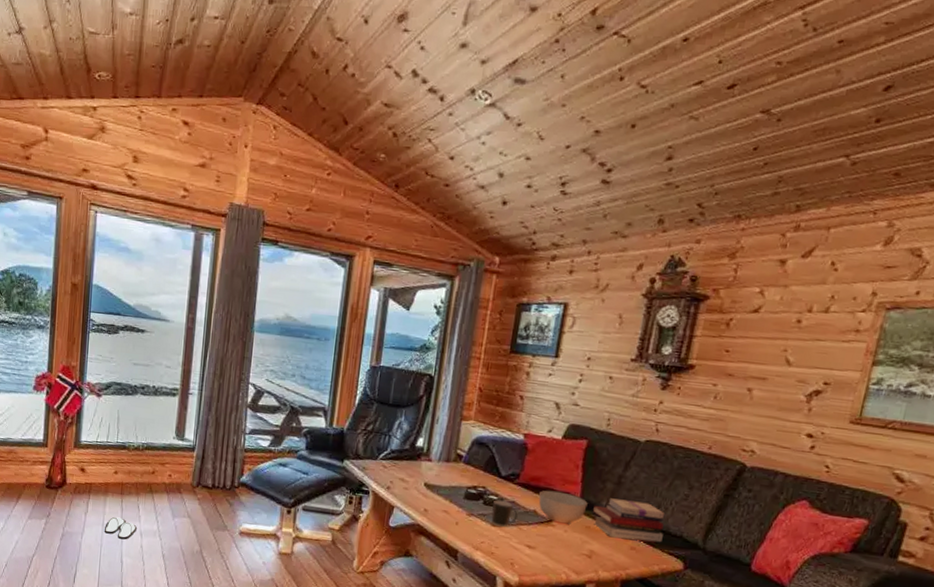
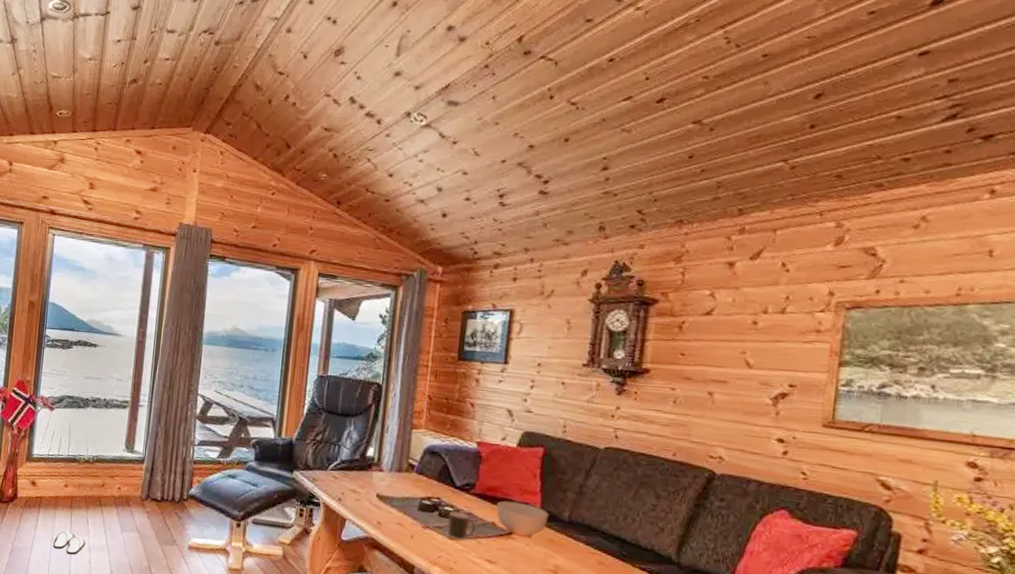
books: present [593,498,664,544] -> none [555,508,633,558]

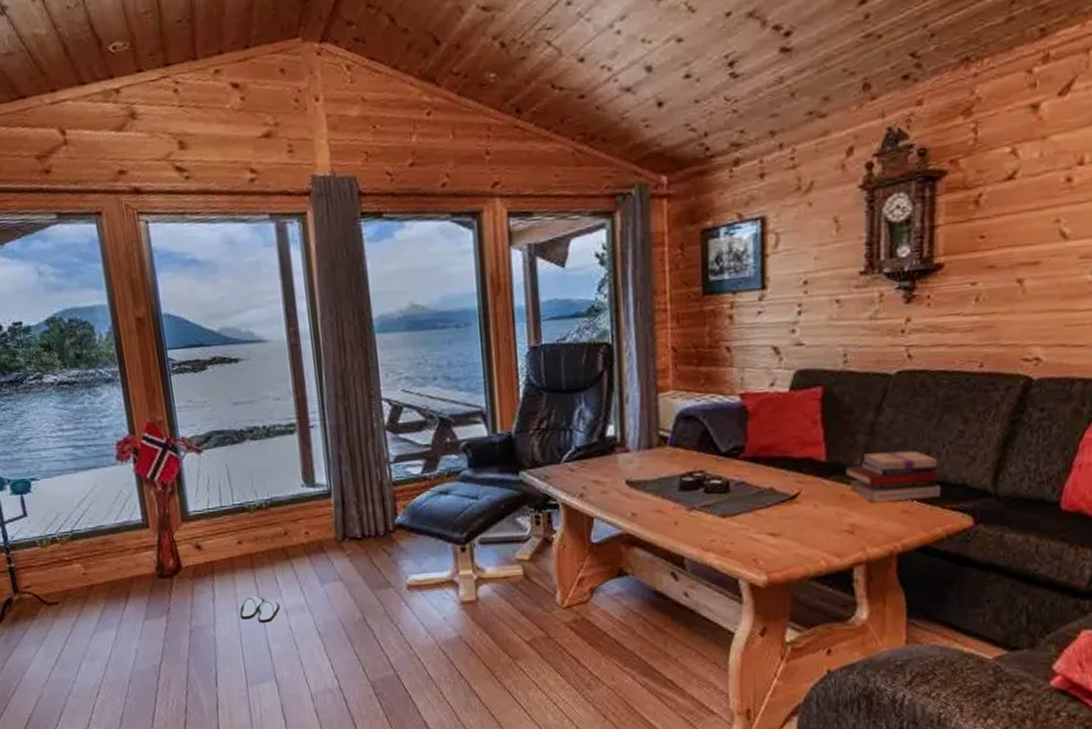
mug: present [447,511,476,542] -> none [717,483,751,518]
bowl: present [496,500,549,537] -> none [772,457,837,498]
books: none [555,508,633,558] -> present [846,450,941,502]

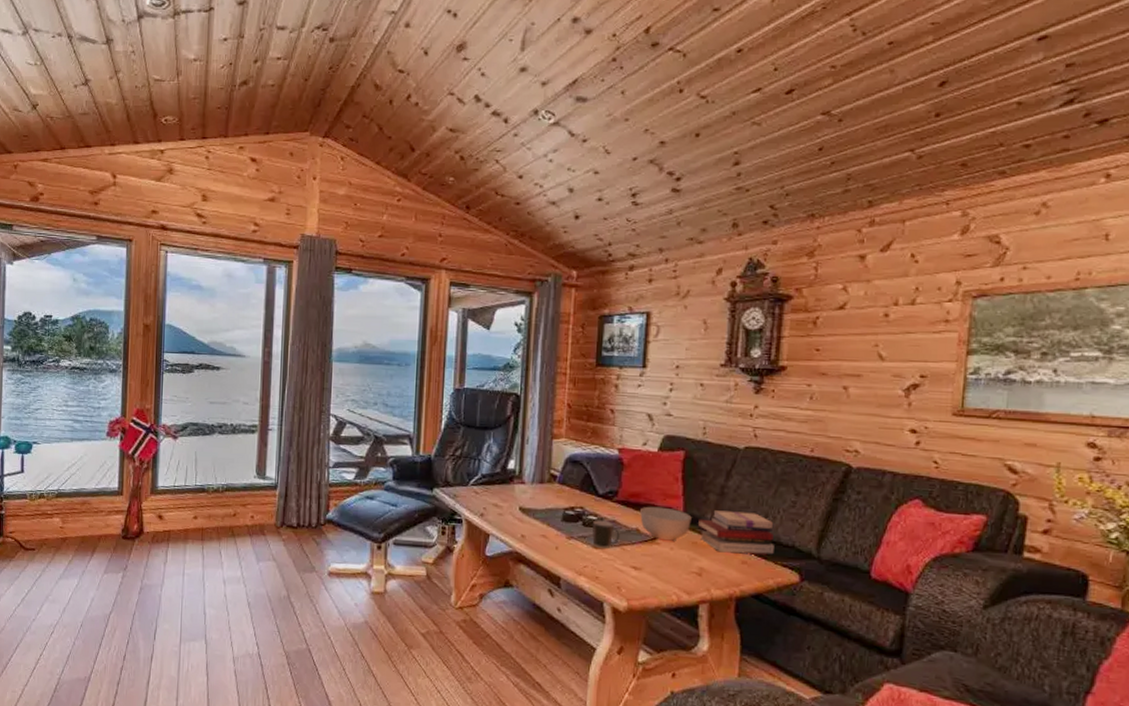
slippers: present [240,596,280,623] -> none [186,565,219,589]
mug: none [717,483,751,518] -> present [592,520,620,550]
bowl: none [772,457,837,498] -> present [639,506,692,541]

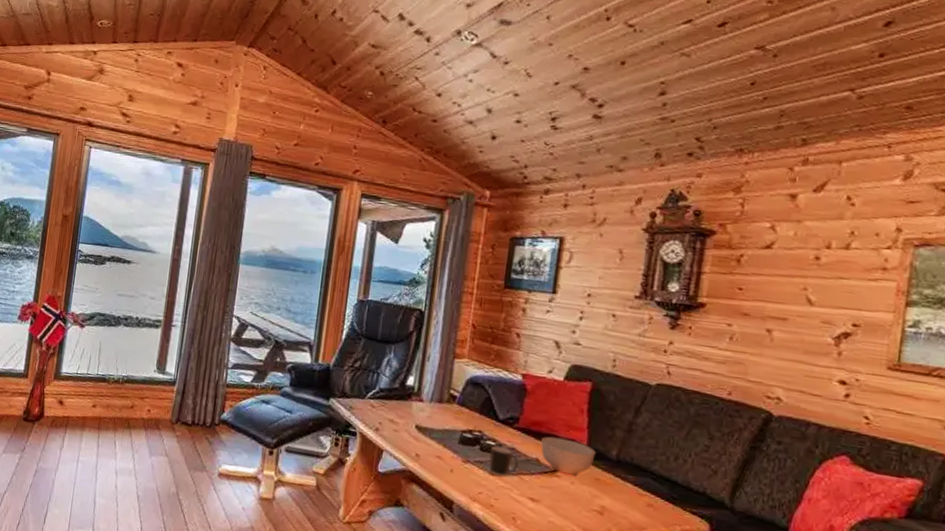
books: present [698,510,774,556] -> none [602,447,684,501]

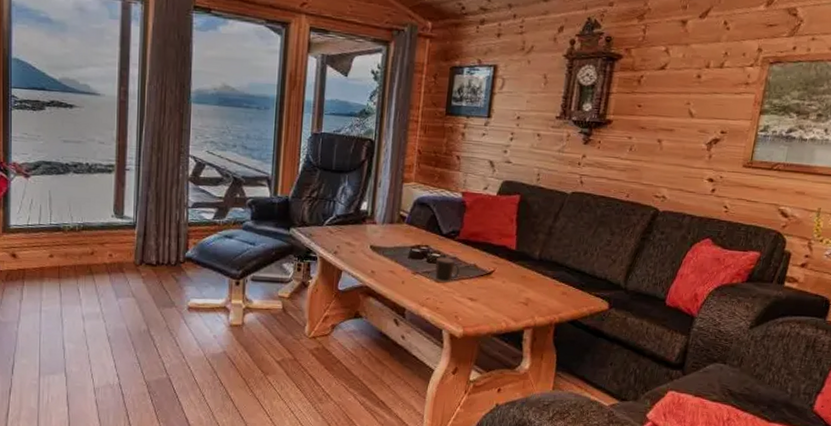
bowl: present [540,436,596,476] -> none [477,244,523,275]

